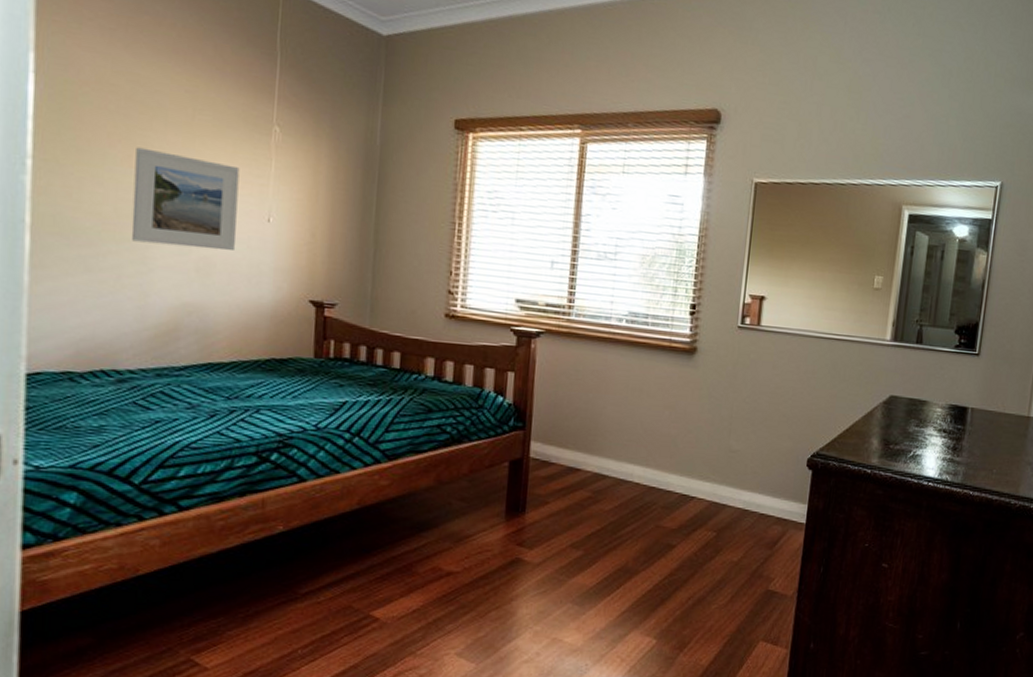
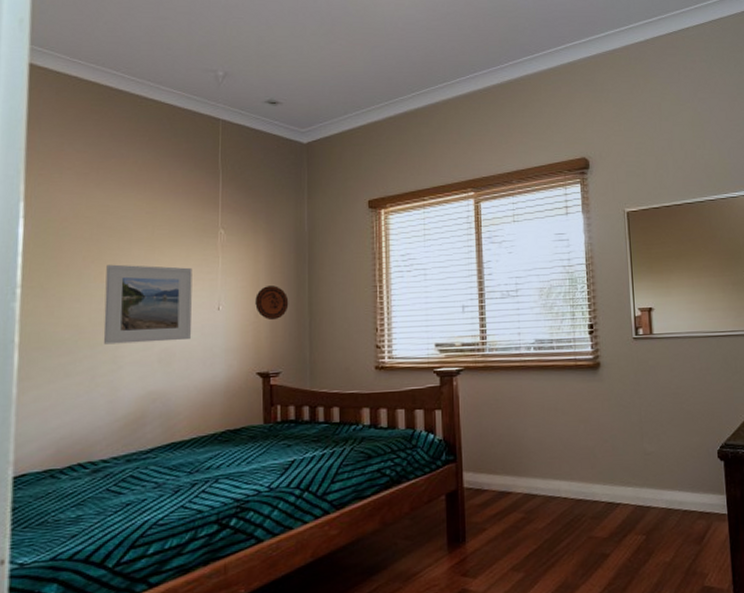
decorative plate: none [312,202,352,244] -> present [255,286,289,321]

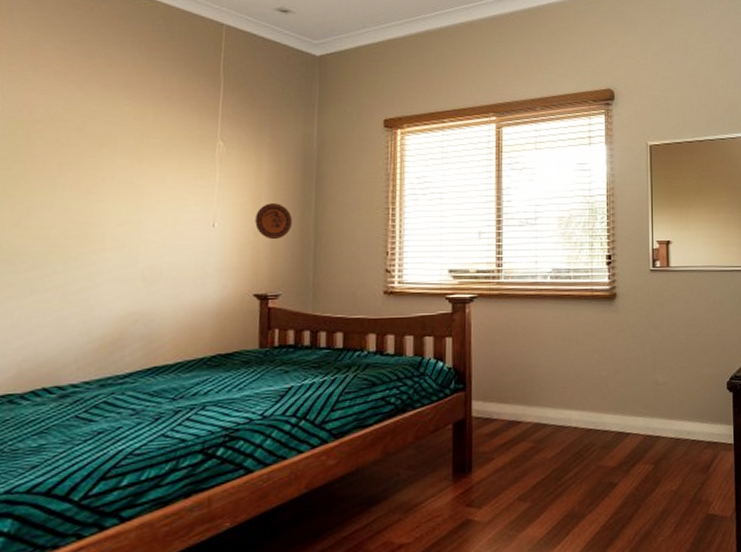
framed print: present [103,264,193,345] -> none [78,173,186,260]

